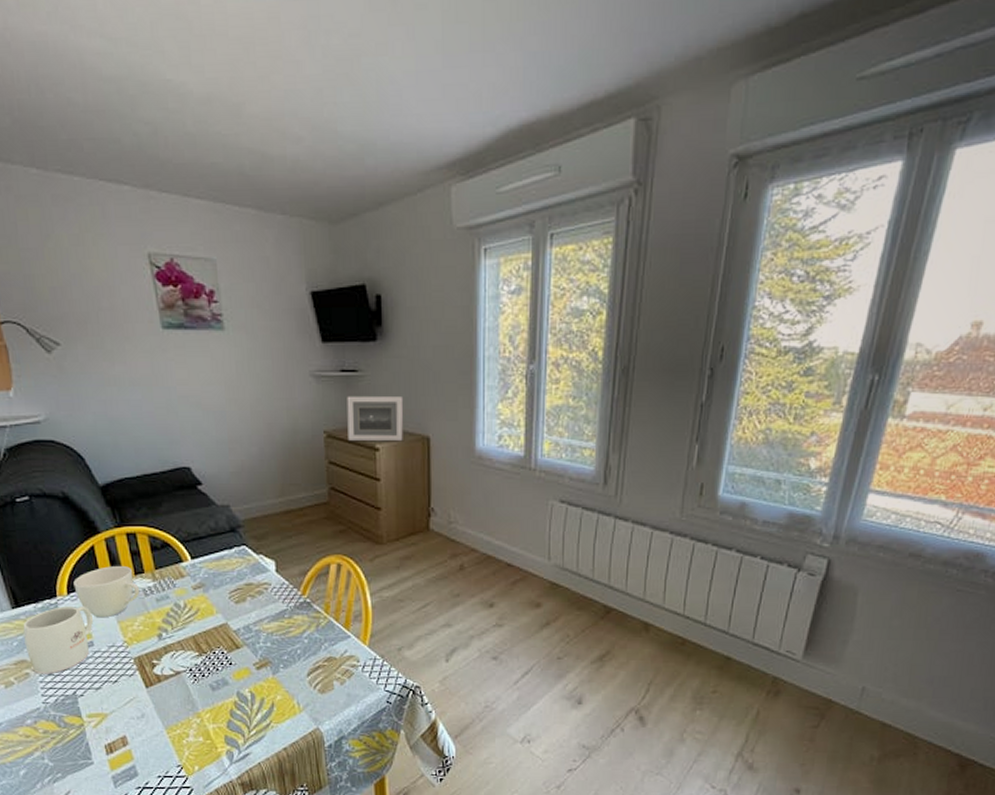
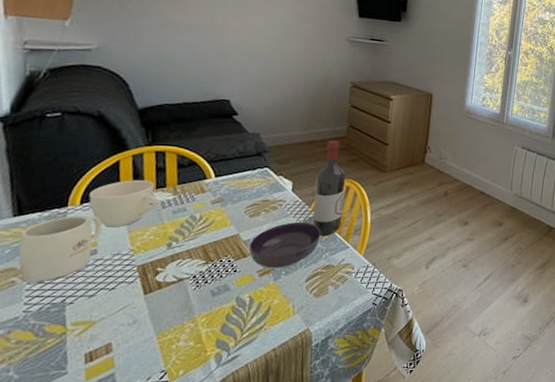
bowl: none [240,608,317,661] -> present [249,222,322,269]
wine bottle: none [300,507,338,624] -> present [312,140,346,237]
picture frame: present [347,395,404,442] -> none [369,58,416,96]

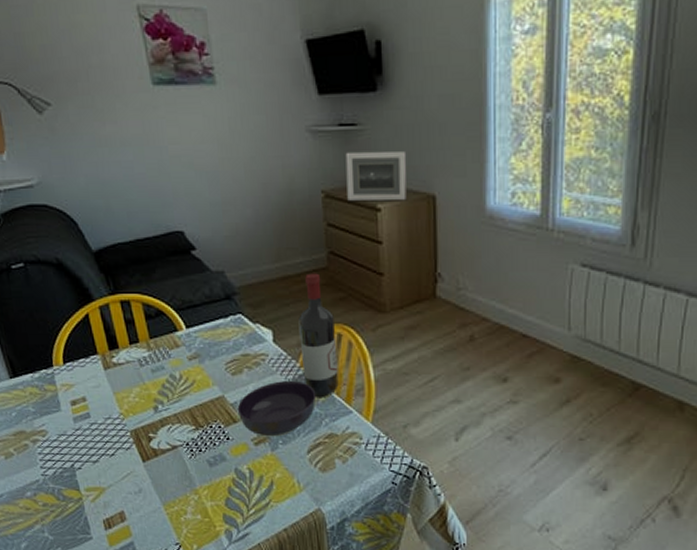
mug: present [18,215,103,282] -> none [20,376,89,446]
cup: present [89,180,159,228] -> none [69,335,135,389]
picture frame: none [369,58,416,96] -> present [345,151,407,202]

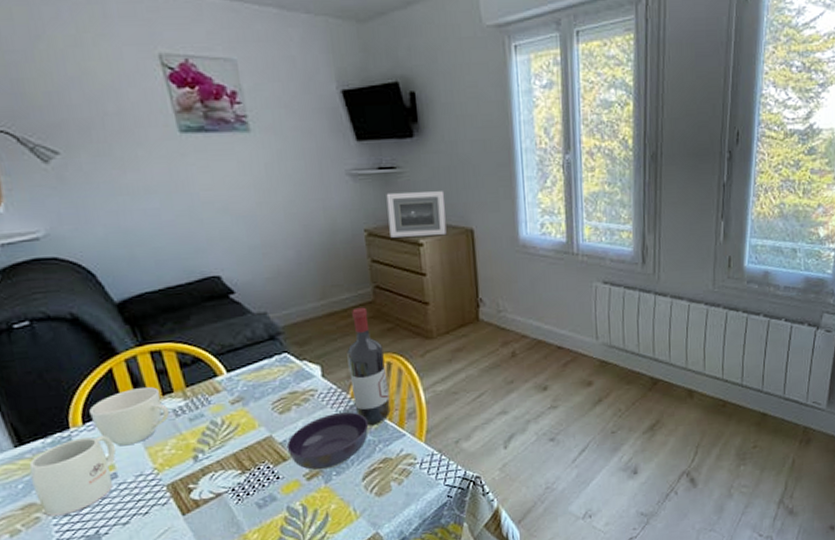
mug: none [20,376,89,446] -> present [29,435,116,517]
cup: none [69,335,135,389] -> present [89,387,170,447]

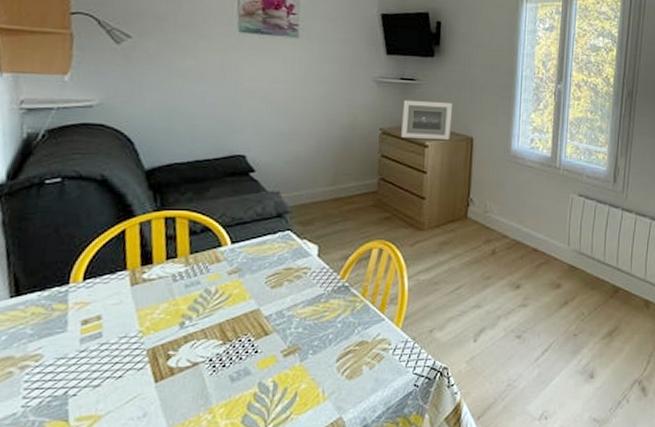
mug: present [29,435,116,517] -> none [15,293,108,373]
cup: present [89,387,170,447] -> none [92,251,169,306]
bowl: present [286,412,369,470] -> none [271,293,353,348]
wine bottle: present [347,307,391,426] -> none [342,196,378,308]

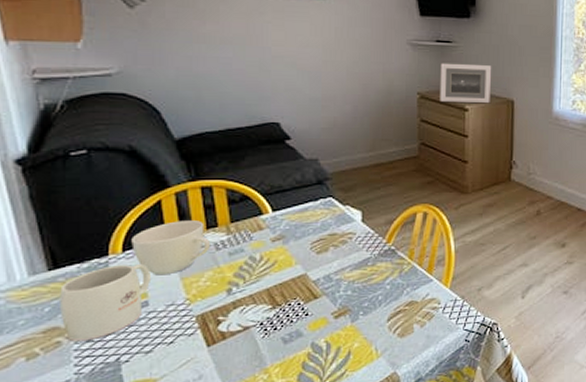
mug: none [15,293,108,373] -> present [60,263,150,342]
cup: none [92,251,169,306] -> present [131,221,211,276]

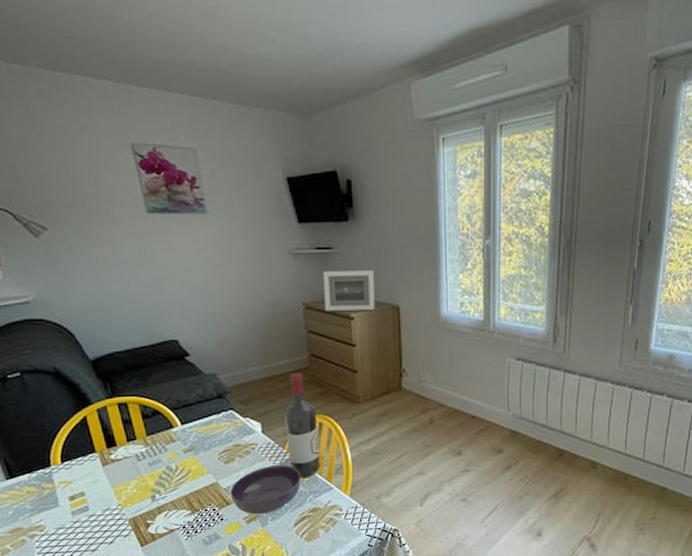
mug: present [60,263,150,342] -> none [17,473,88,540]
cup: present [131,221,211,276] -> none [67,434,133,484]
bowl: none [319,256,400,309] -> present [230,465,301,515]
wine bottle: none [387,161,422,270] -> present [284,372,321,479]

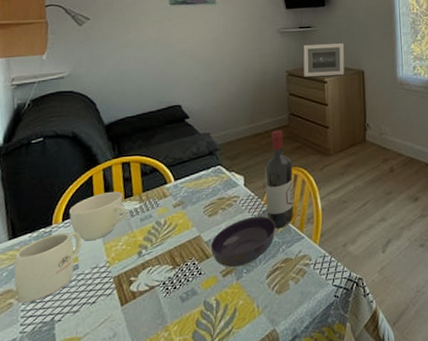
mug: none [17,473,88,540] -> present [14,231,81,303]
cup: none [67,434,133,484] -> present [69,192,128,242]

